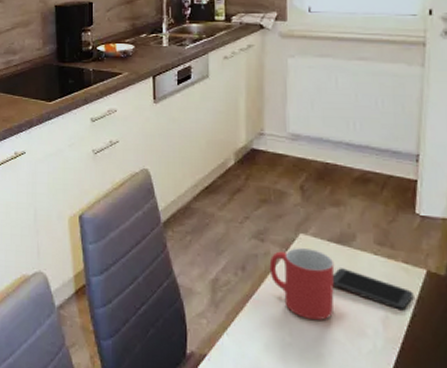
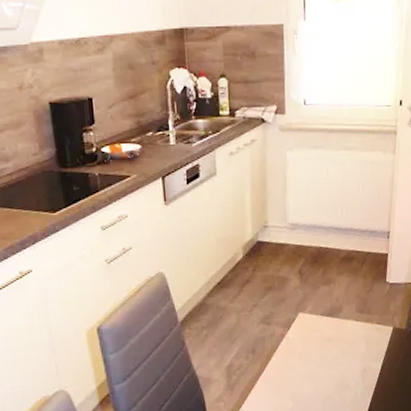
mug: present [269,248,335,321] -> none [275,324,327,385]
cell phone: present [332,268,414,311] -> none [324,336,384,363]

